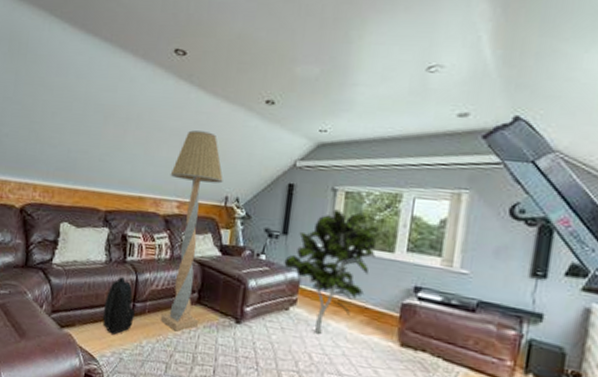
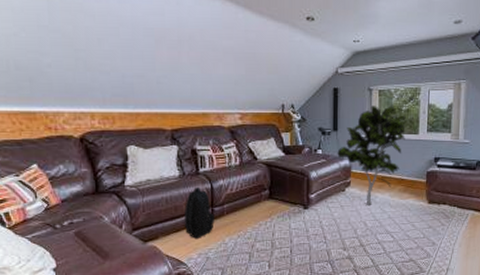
floor lamp: present [161,130,223,332] -> none [229,48,278,225]

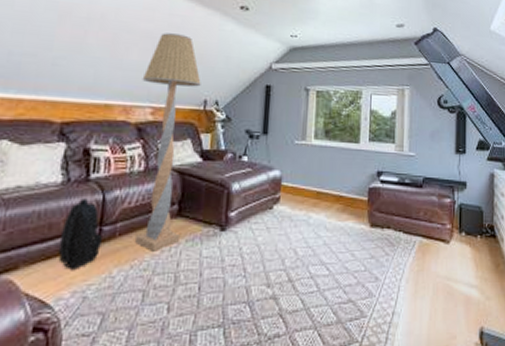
floor lamp: none [229,48,278,225] -> present [135,33,201,252]
indoor plant: present [337,105,406,205] -> none [266,107,346,228]

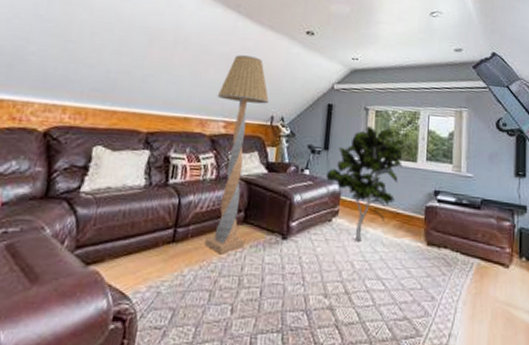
backpack: present [58,199,102,270] -> none [138,201,176,266]
indoor plant: none [266,107,346,228] -> present [326,126,404,242]

